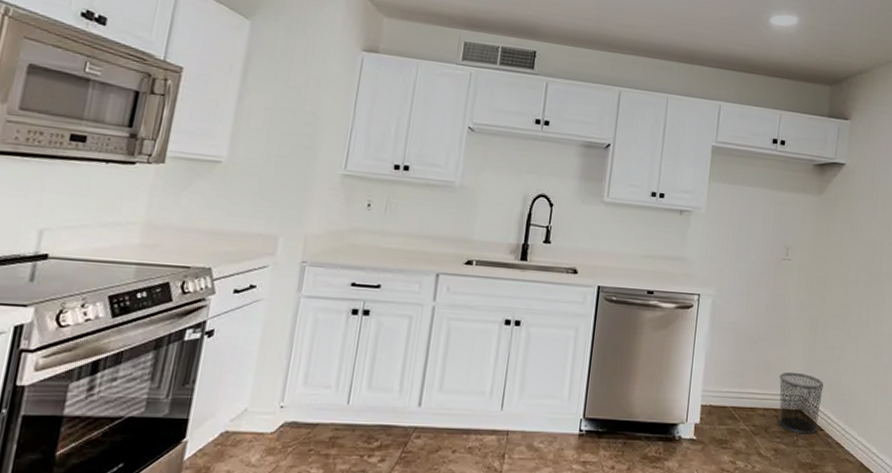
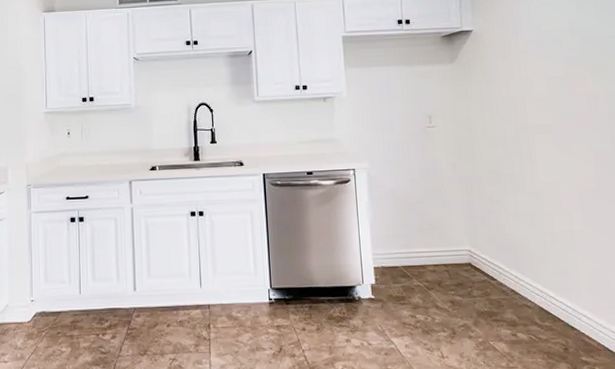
waste bin: present [779,372,824,435] -> none [443,228,489,285]

